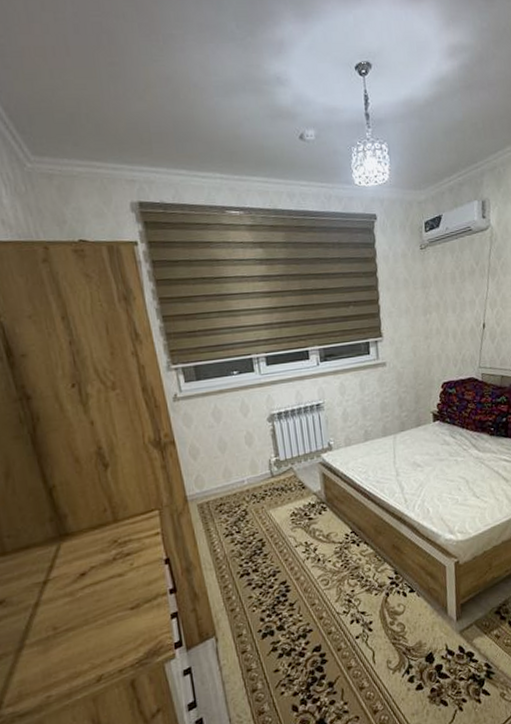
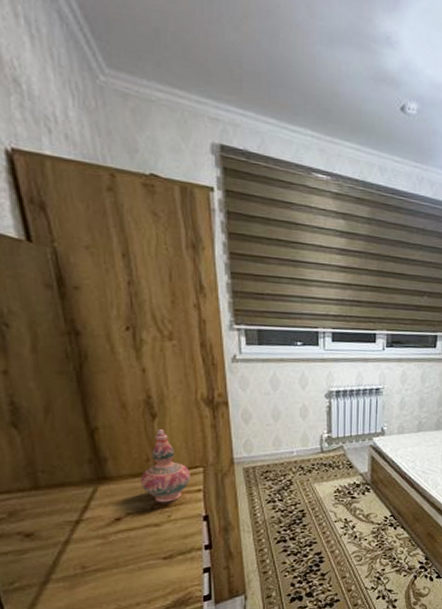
decorative vase: none [100,478,148,552] -> present [140,429,190,503]

